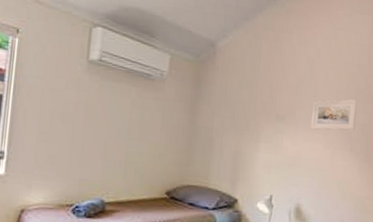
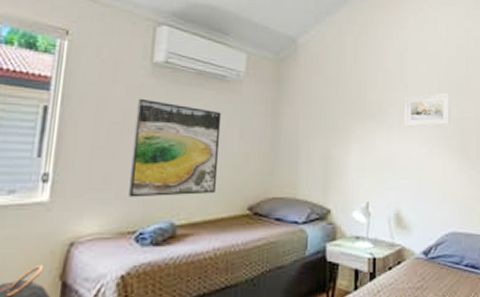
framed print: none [67,91,146,178] -> present [129,98,222,198]

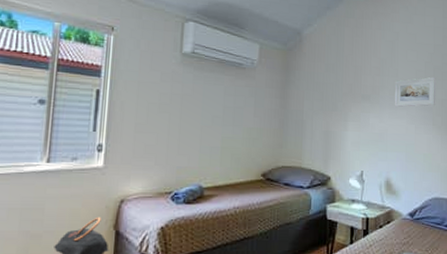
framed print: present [129,98,222,198] -> none [165,83,239,165]

